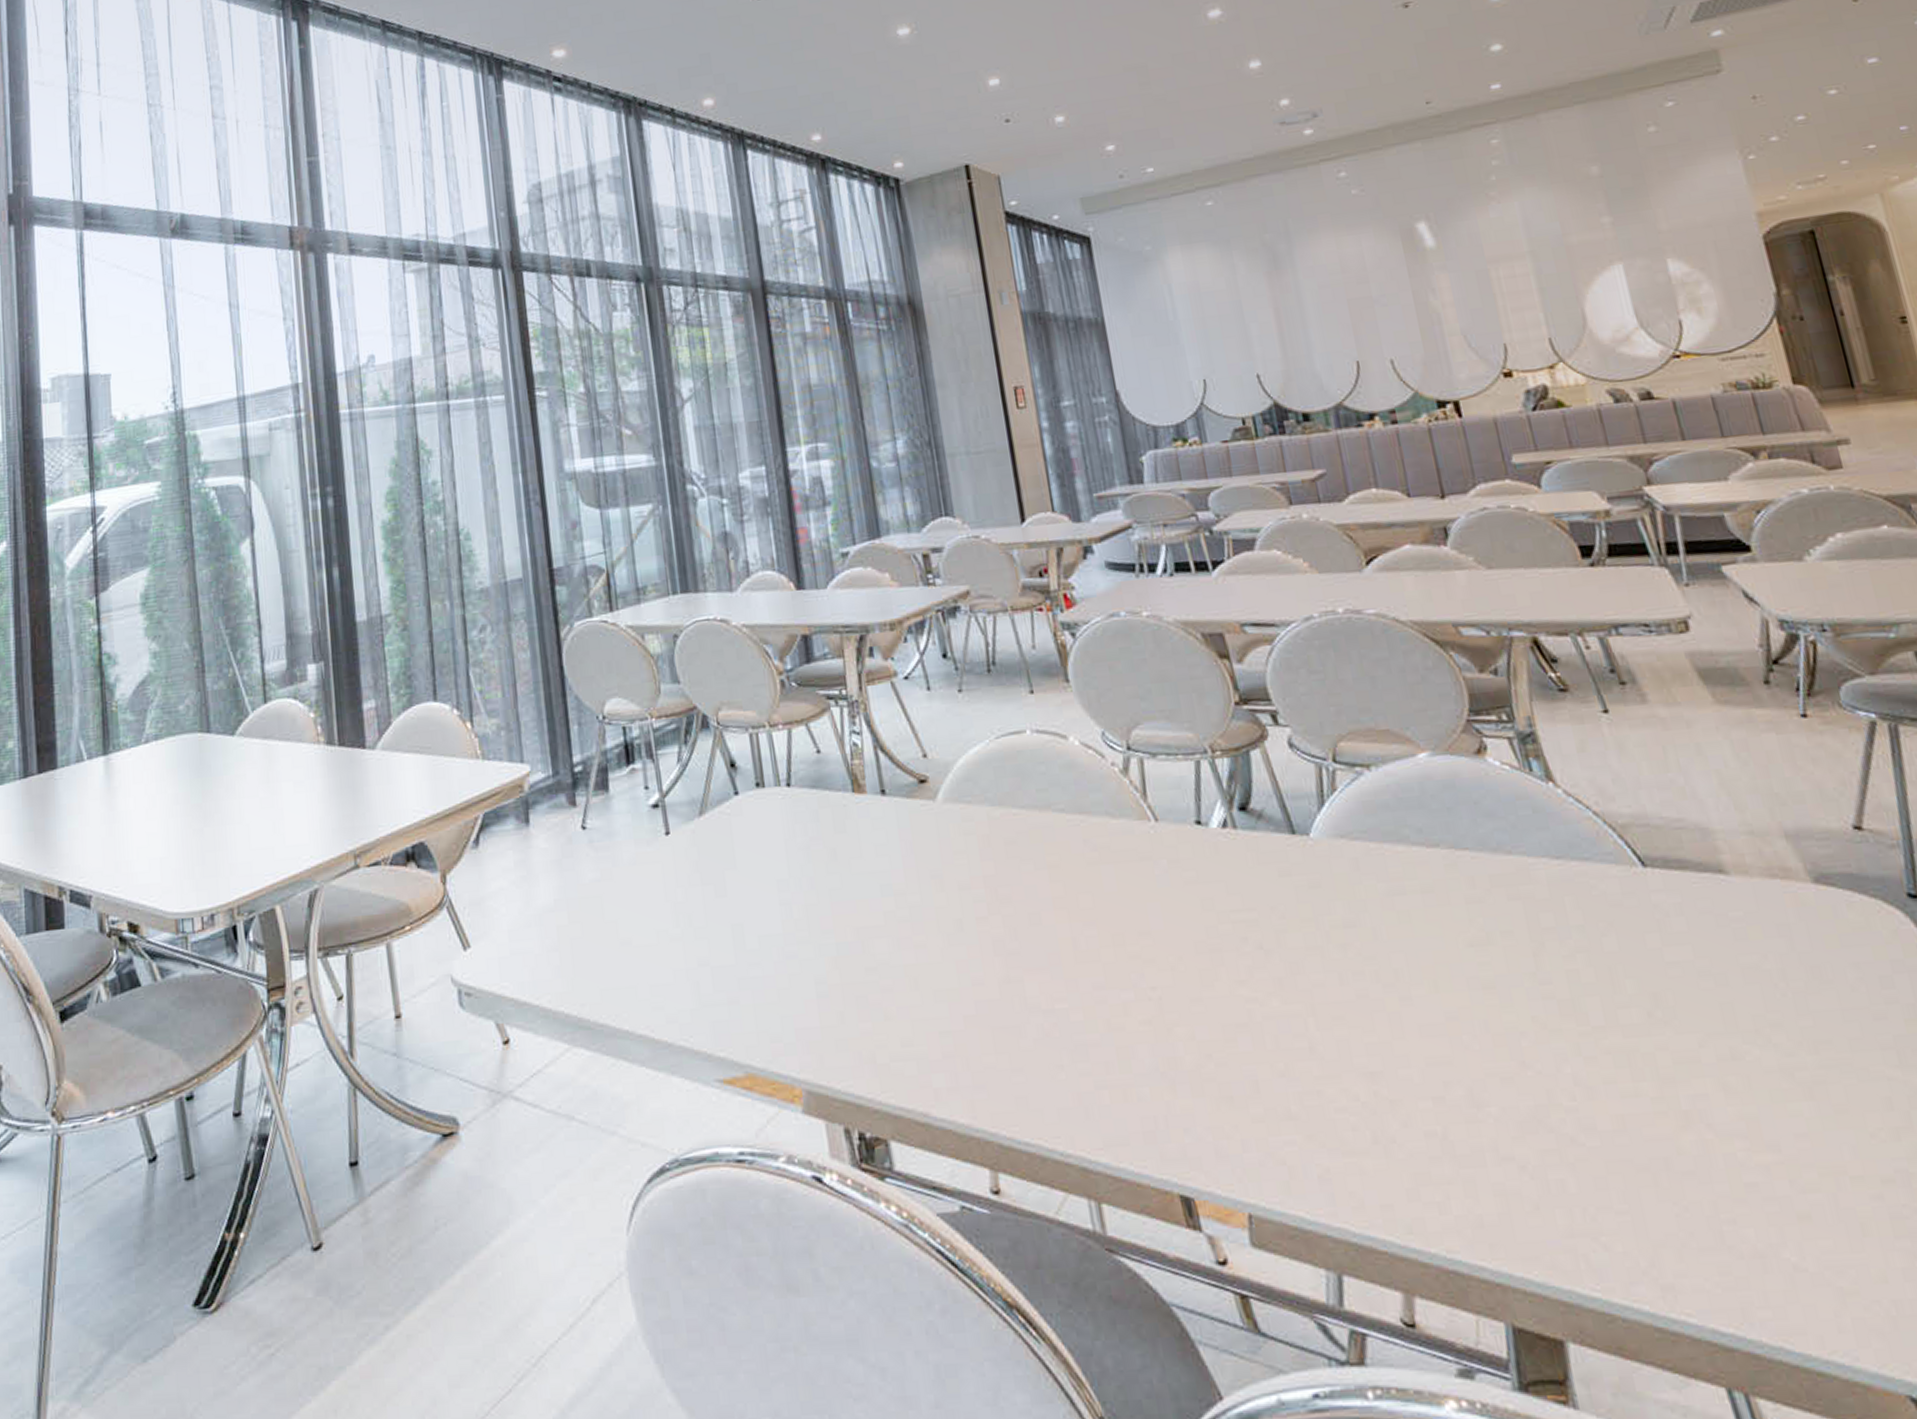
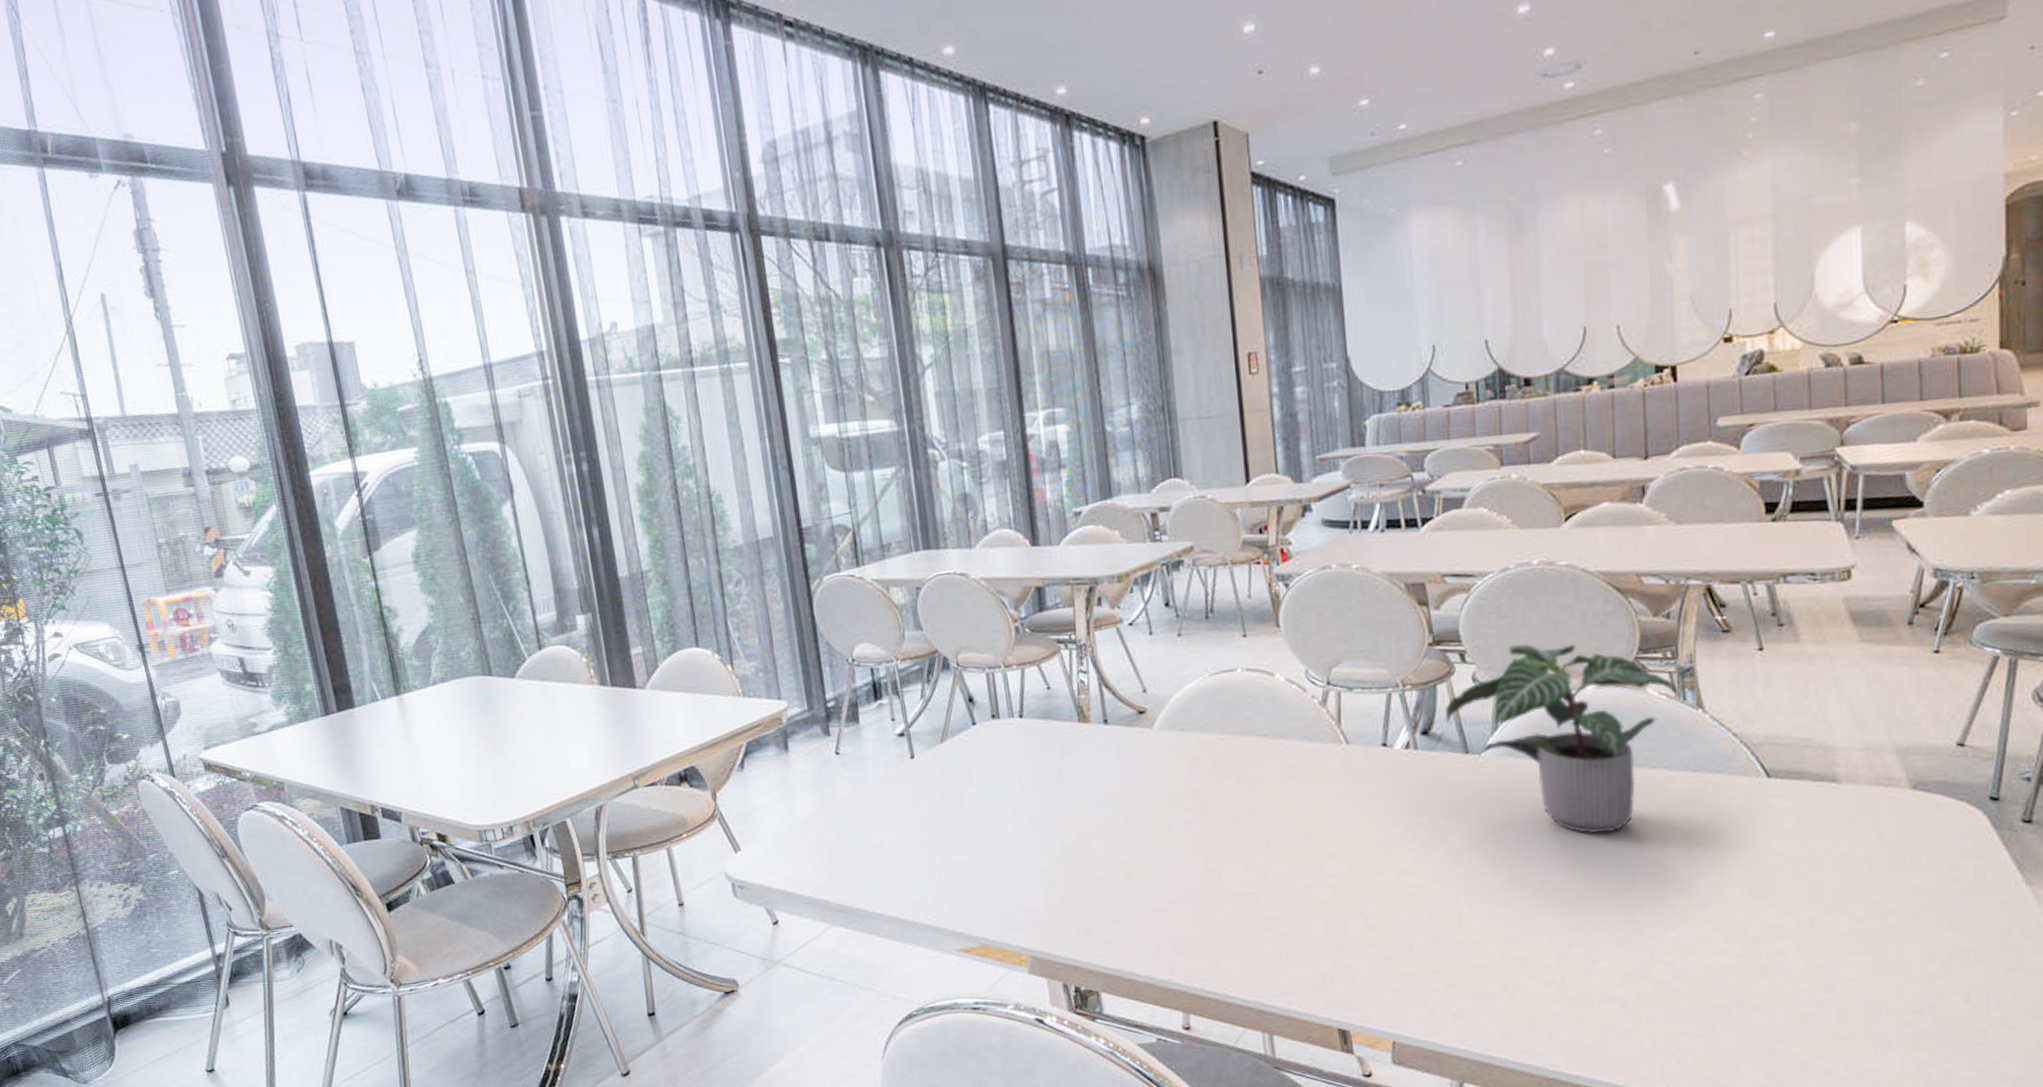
potted plant: none [1262,704,1526,936] -> present [1446,644,1681,834]

